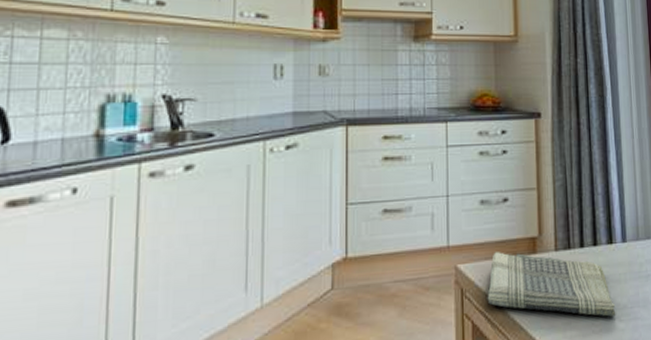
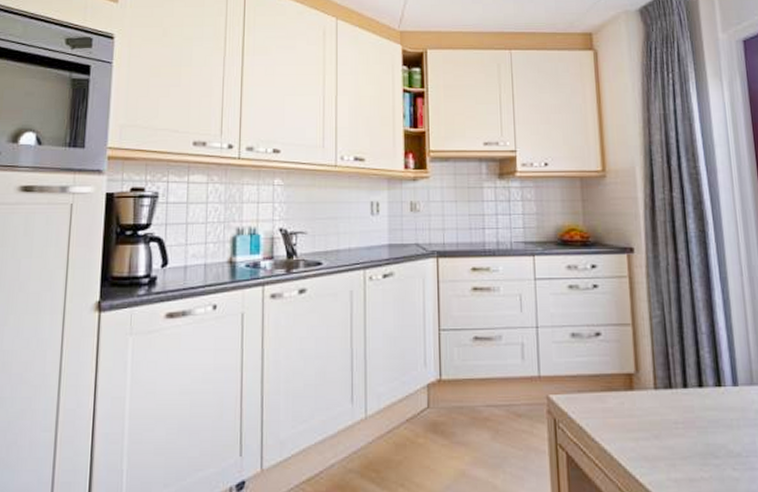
dish towel: present [487,252,616,317] -> none [581,386,729,463]

